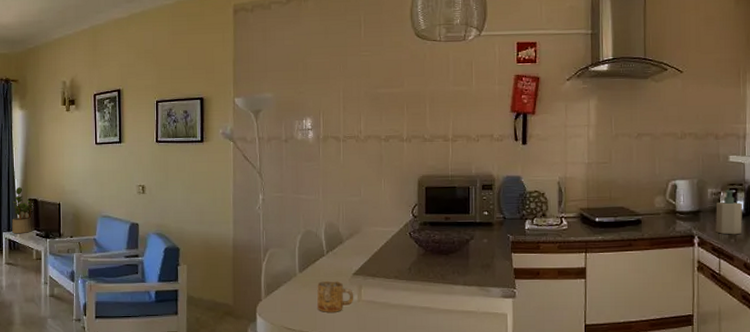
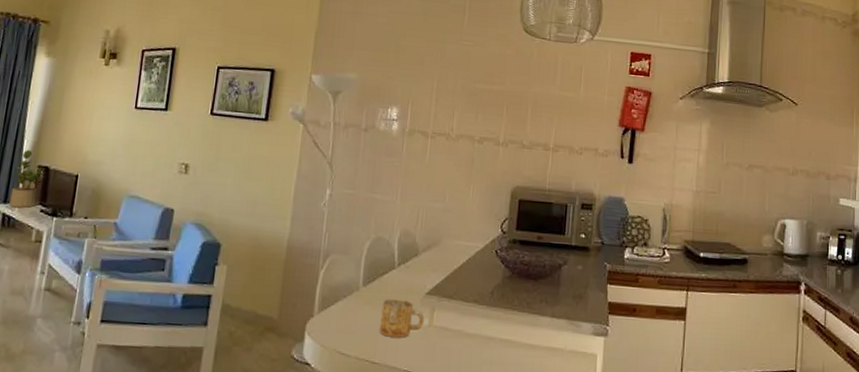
soap bottle: present [715,190,742,235] -> none [823,235,850,285]

